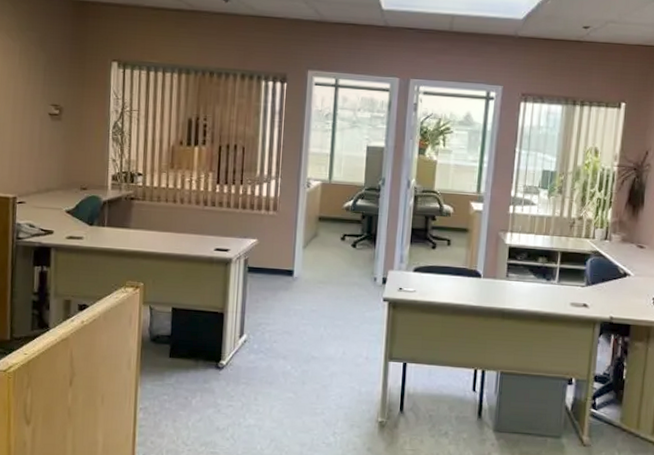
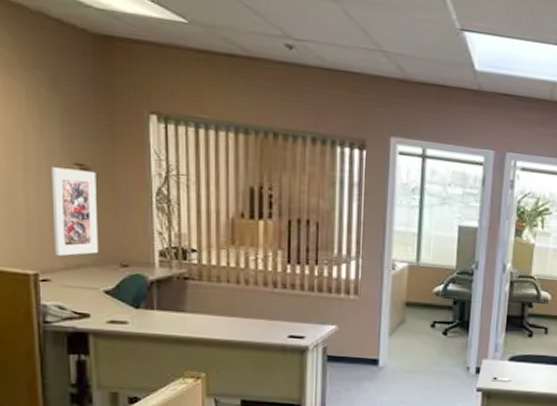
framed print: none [30,108,67,182] -> present [51,167,99,257]

